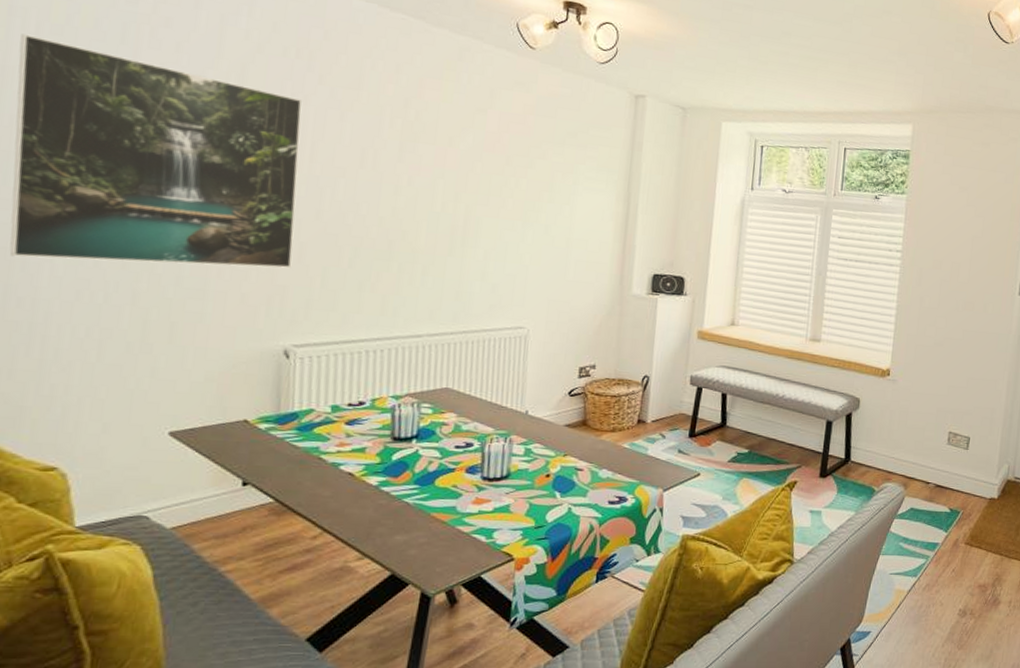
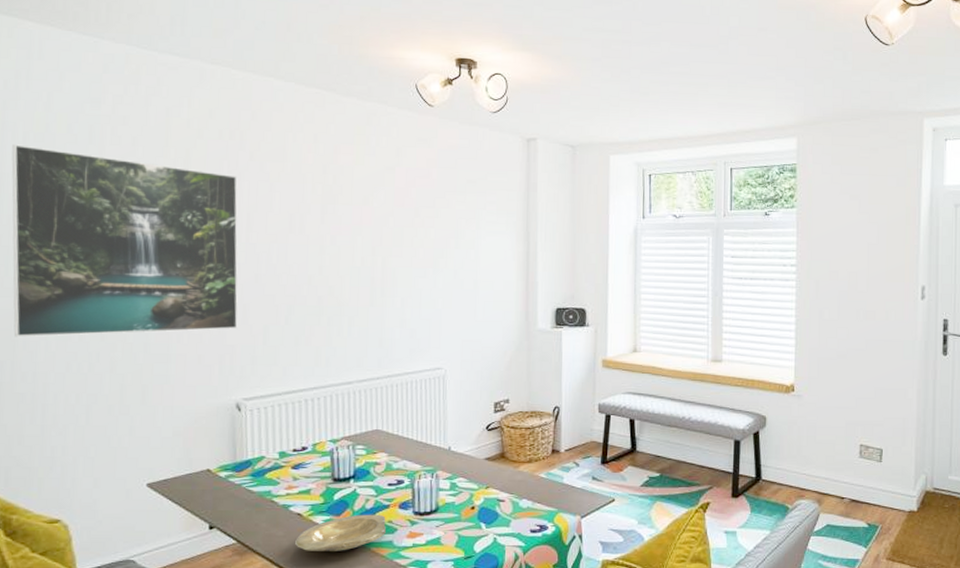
plate: none [344,477,450,515] -> present [295,514,386,551]

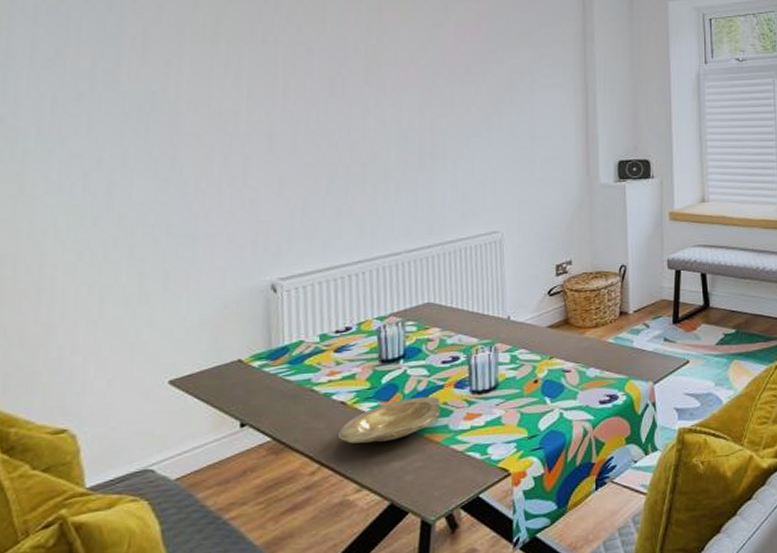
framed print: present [11,144,238,337] -> none [17,18,274,227]

